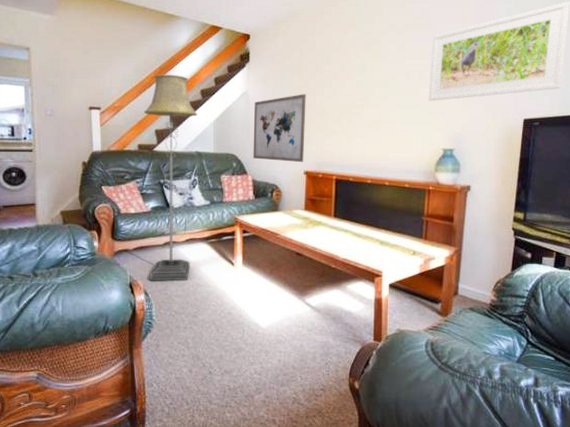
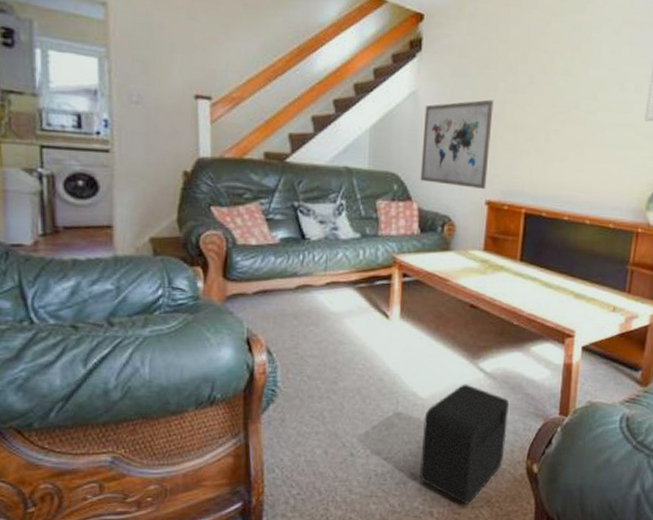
floor lamp: present [144,74,198,281] -> none [274,57,349,337]
air purifier: none [263,316,332,415] -> present [419,384,509,505]

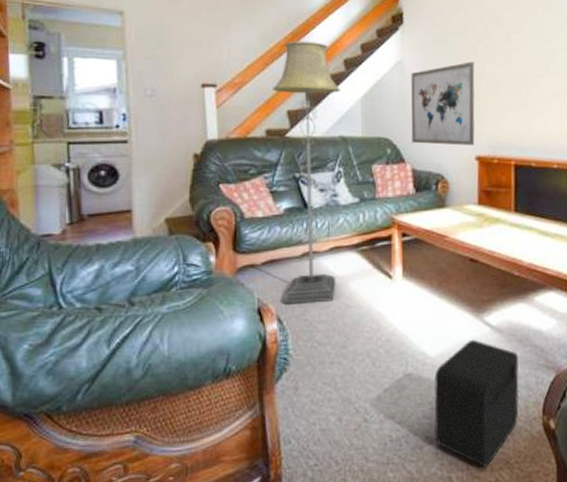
floor lamp: none [274,57,349,337] -> present [273,41,341,305]

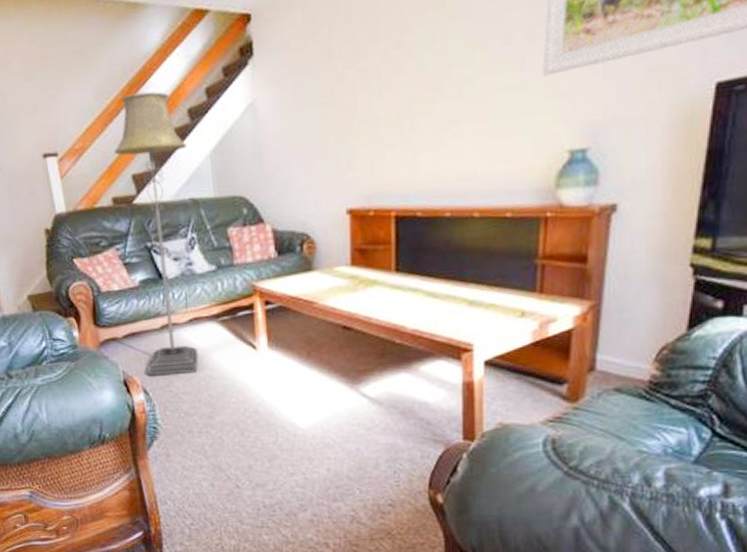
wall art: present [411,61,475,146] -> none [265,93,346,200]
air purifier: present [434,339,519,468] -> none [307,411,401,537]

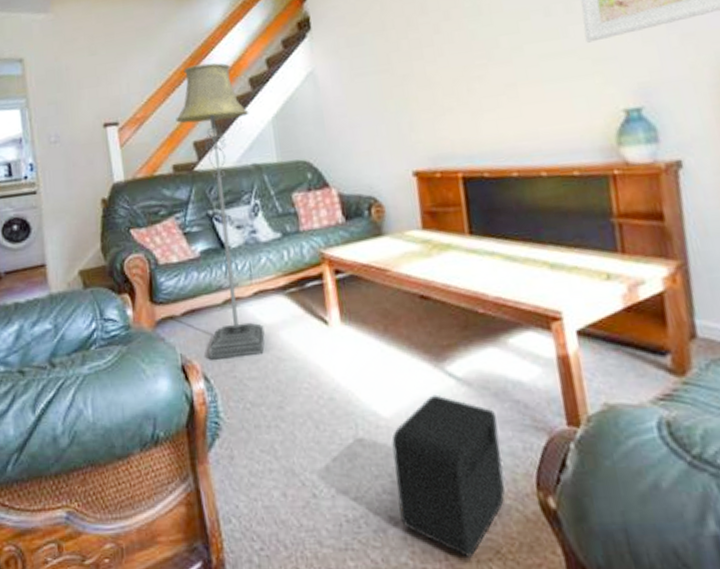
air purifier: none [307,411,401,537] -> present [392,394,505,559]

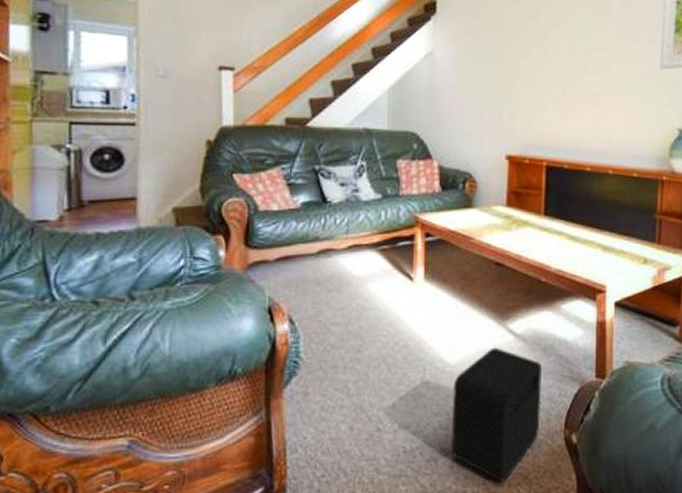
floor lamp: present [176,62,265,360] -> none [295,26,368,304]

